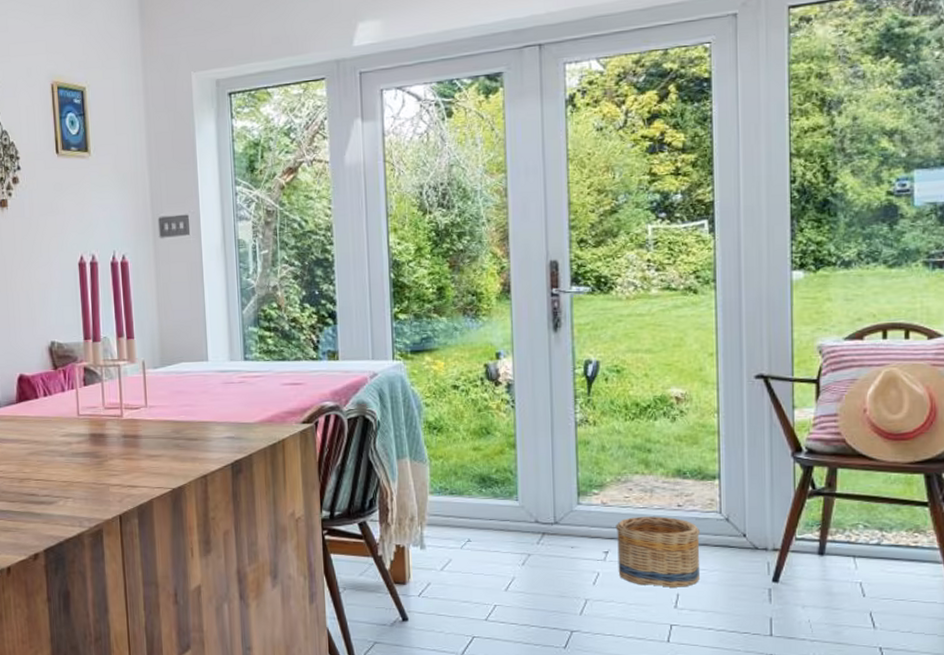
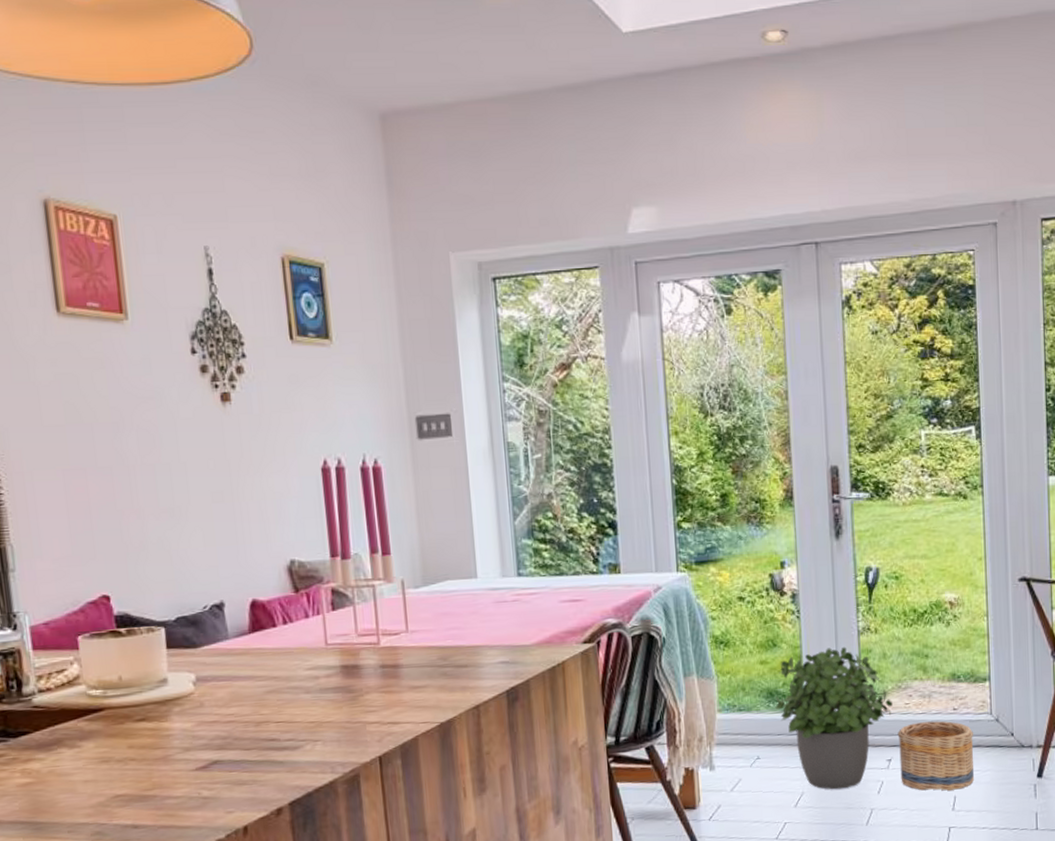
potted plant: none [487,437,611,577] -> present [775,646,893,790]

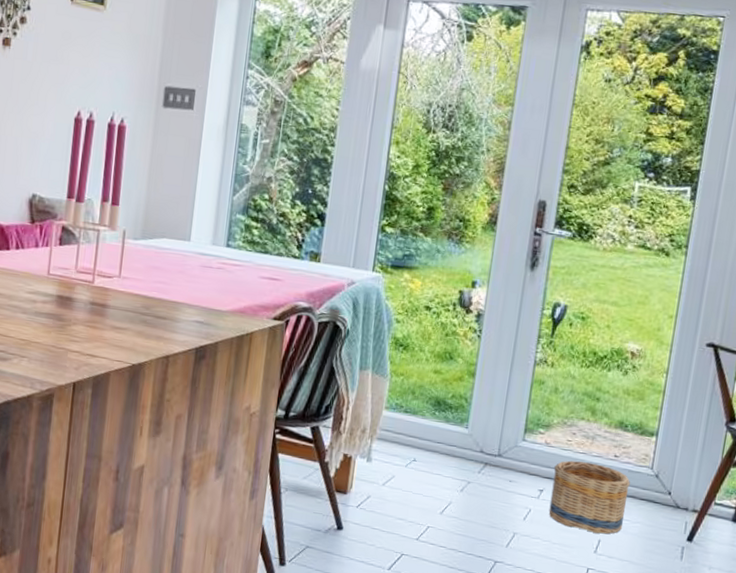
potted plant: present [775,646,893,790] -> none [440,371,555,508]

